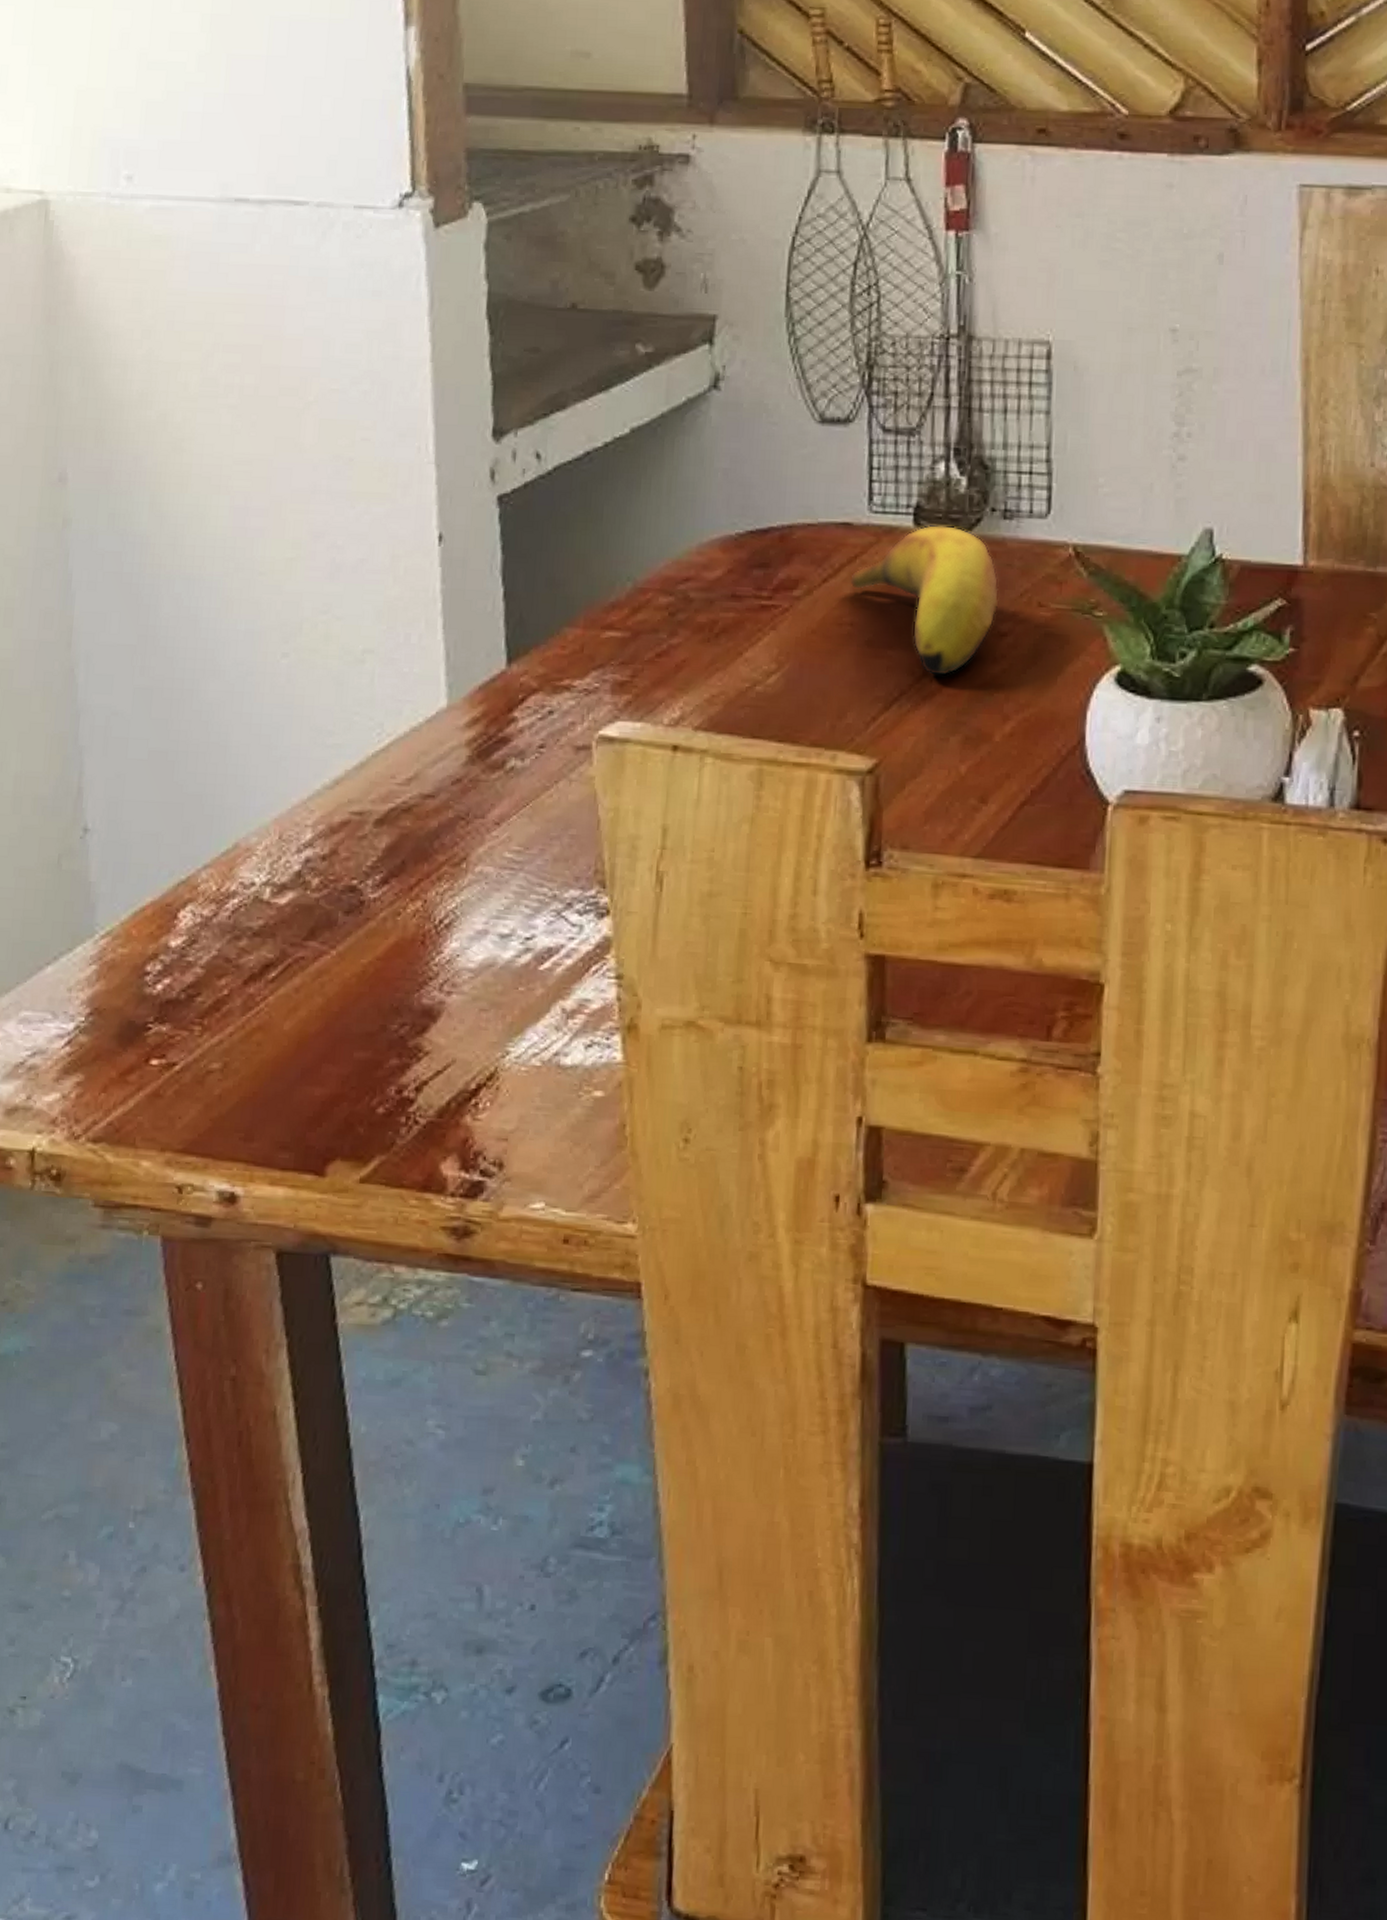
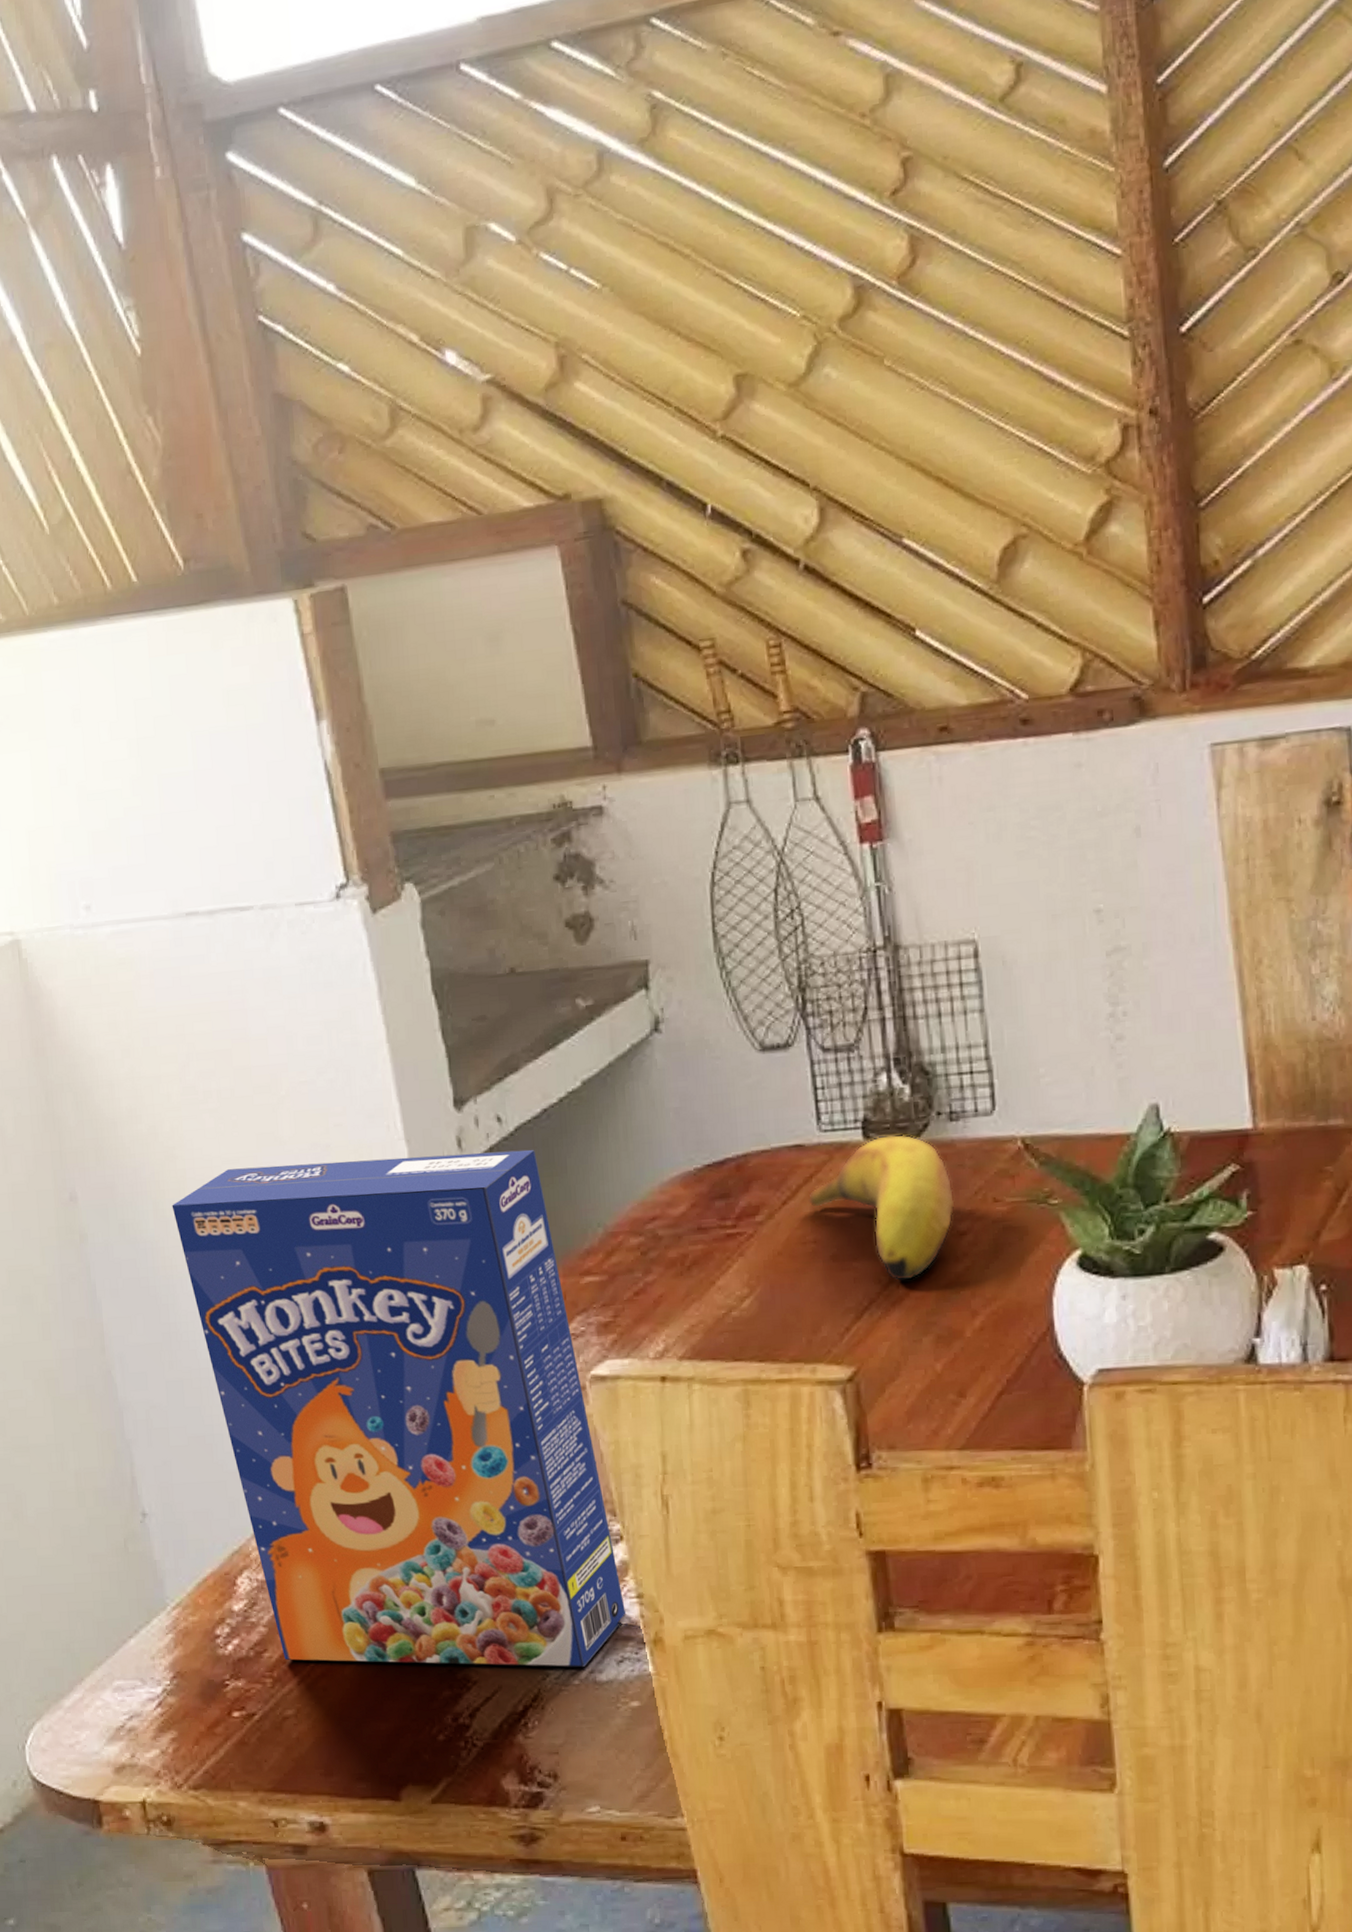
cereal box: none [170,469,602,1049] -> present [172,1149,625,1668]

